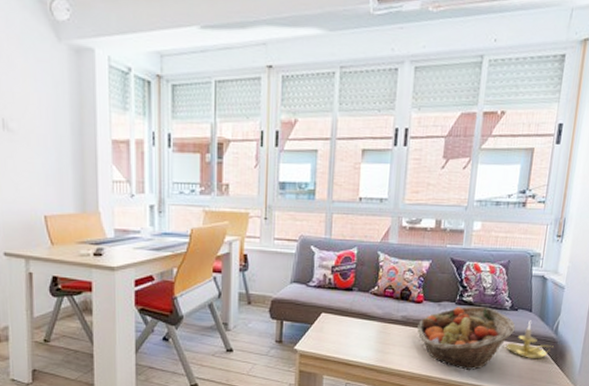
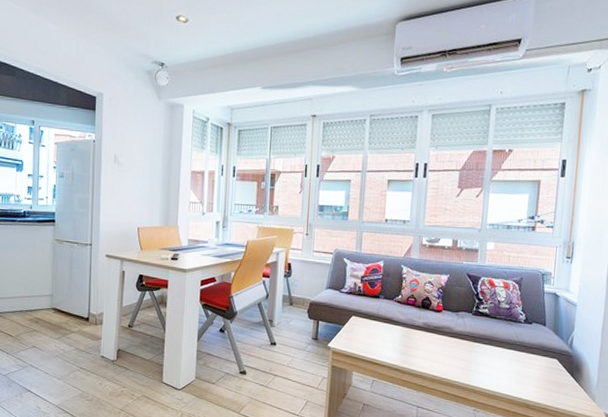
fruit basket: present [417,305,516,370] -> none [437,317,531,377]
candle holder: present [505,320,554,359] -> none [521,333,569,372]

